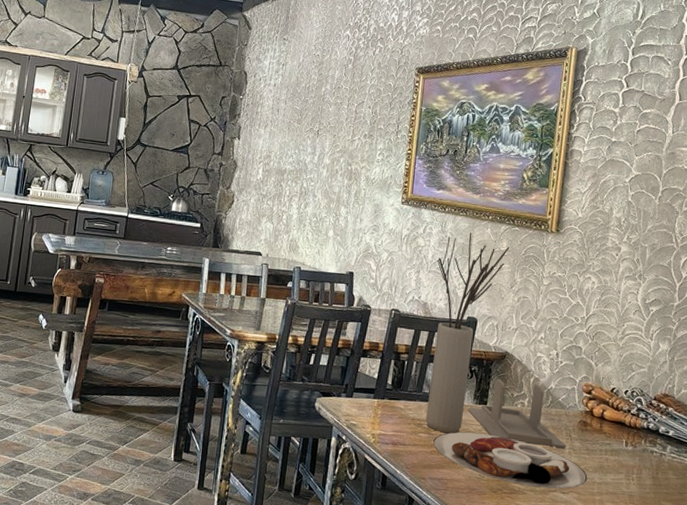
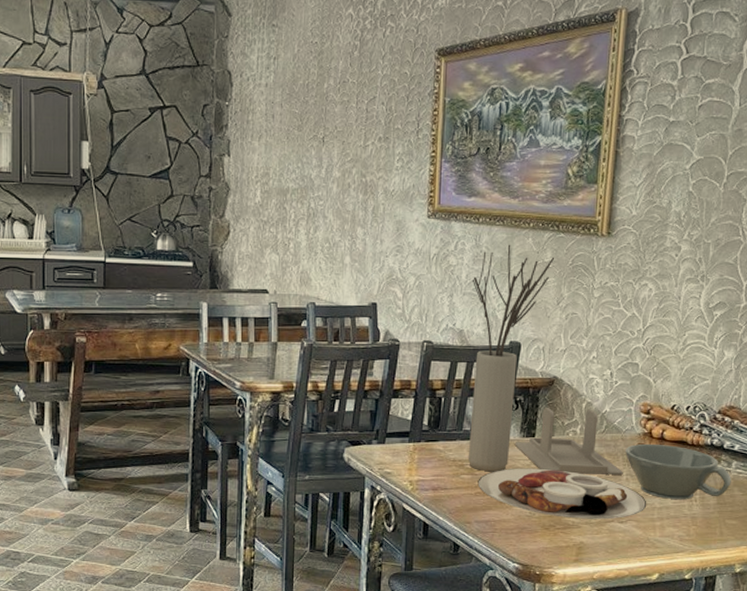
cup: none [568,421,666,478] -> present [624,443,732,499]

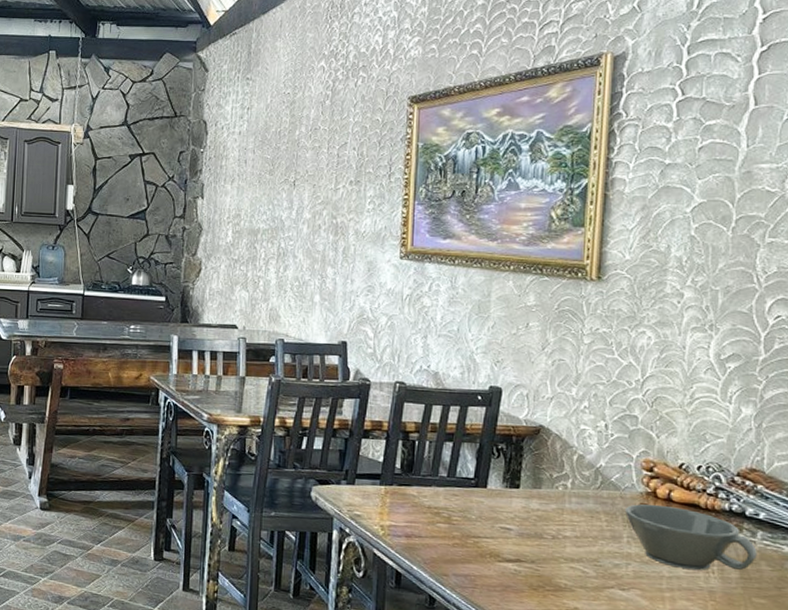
vase: present [467,244,555,472] -> none [444,286,539,523]
platter: present [477,468,647,519] -> none [455,520,654,585]
napkin holder: present [514,408,623,475] -> none [496,458,623,537]

